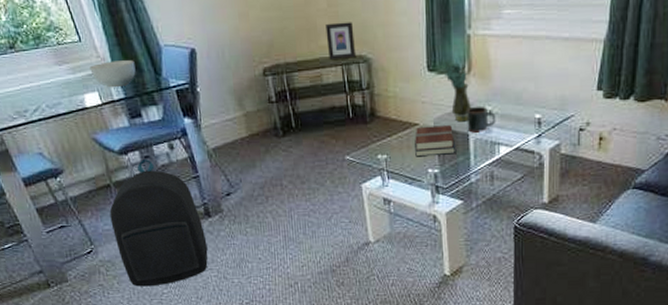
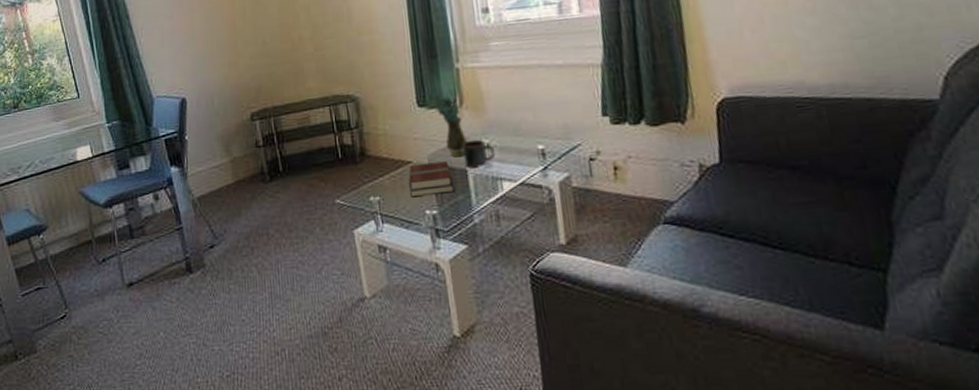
bowl: present [90,60,136,88] -> none [85,112,128,141]
backpack: present [109,159,208,287] -> none [88,212,187,358]
picture frame: present [325,22,357,61] -> none [312,63,344,102]

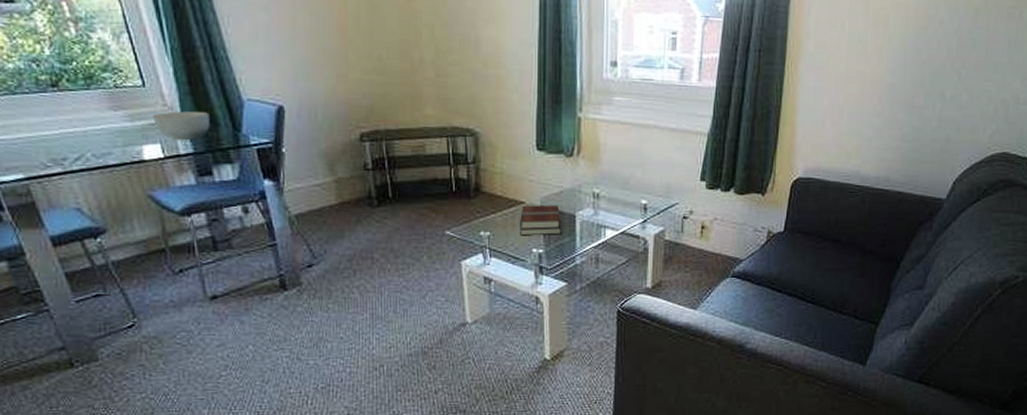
bowl: none [85,112,128,141] -> present [153,111,210,141]
vase: present [435,96,468,158] -> none [554,143,580,203]
mug: present [462,139,496,168] -> none [574,188,604,215]

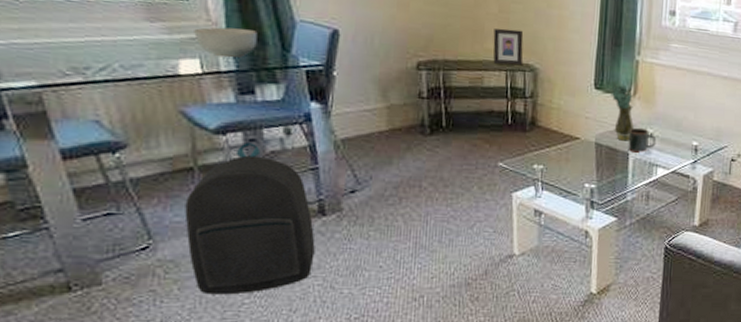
backpack: none [161,223,280,368] -> present [184,143,315,295]
picture frame: none [432,93,464,131] -> present [493,28,524,66]
books: present [520,205,563,236] -> none [573,141,615,171]
vase: none [554,143,580,203] -> present [611,83,635,141]
mug: none [574,188,604,215] -> present [628,127,657,153]

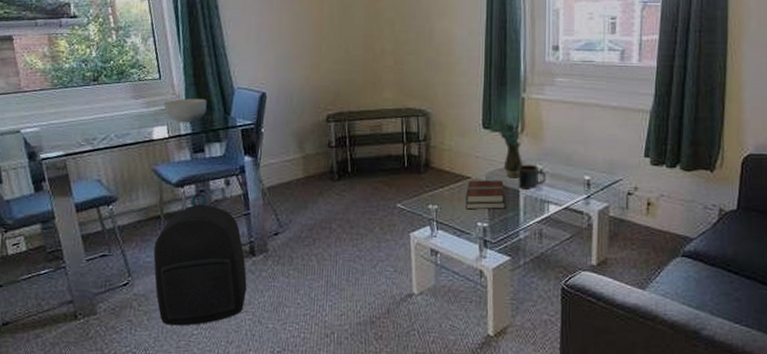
picture frame: present [493,28,524,66] -> none [389,78,417,112]
books: none [573,141,615,171] -> present [466,180,507,210]

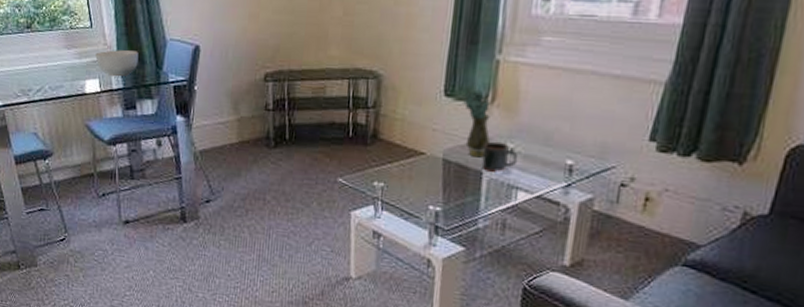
backpack: present [153,193,247,326] -> none [87,153,178,287]
books: present [466,180,507,210] -> none [416,156,466,193]

